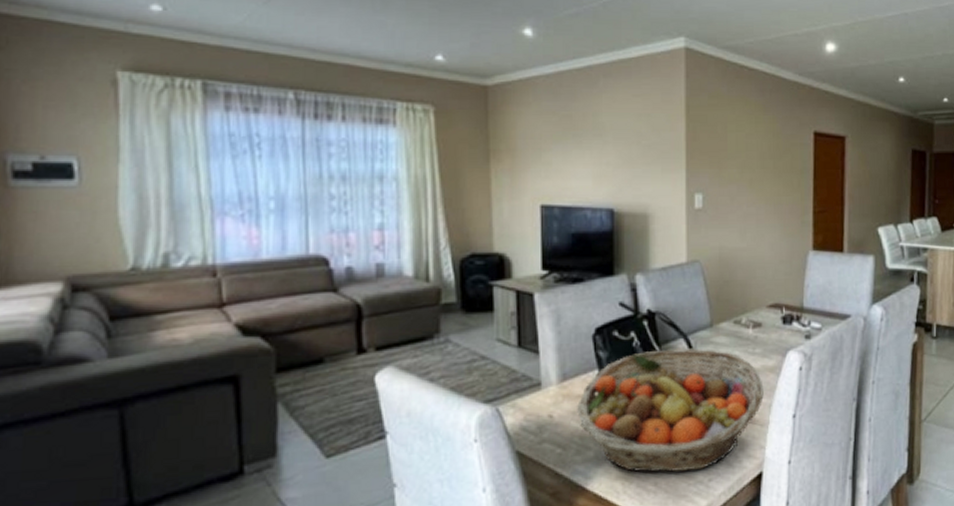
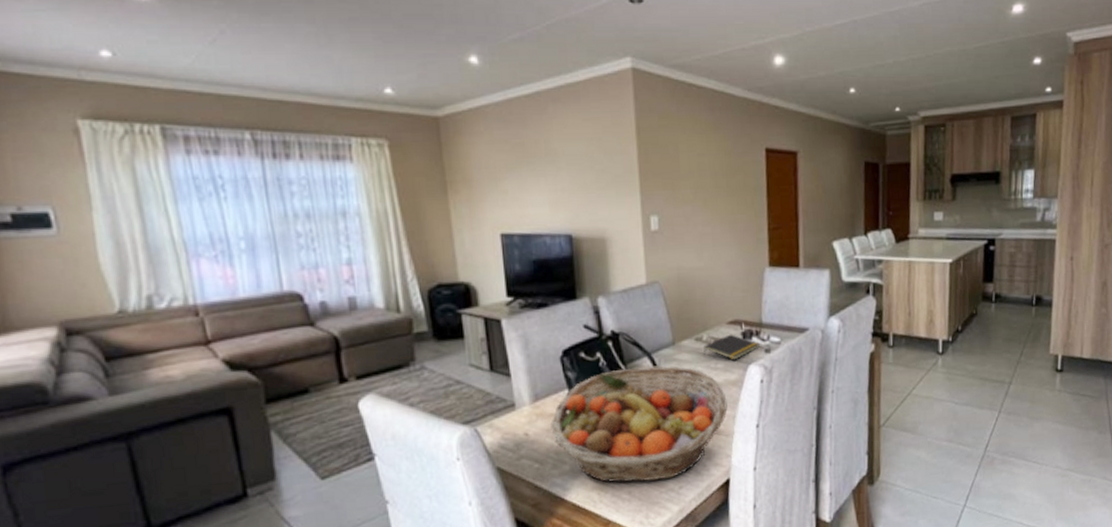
notepad: none [742,318,800,346] -> present [703,334,760,360]

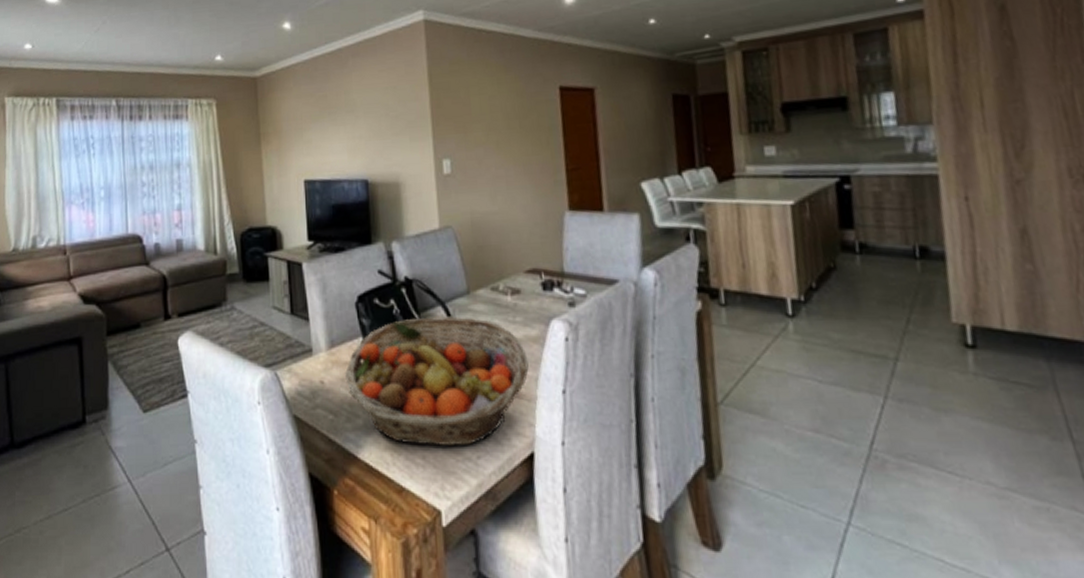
notepad: present [703,334,760,360] -> none [500,284,563,314]

